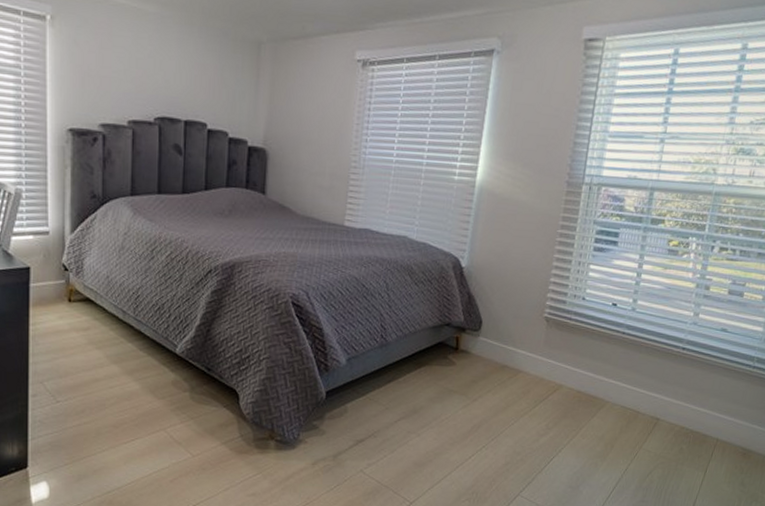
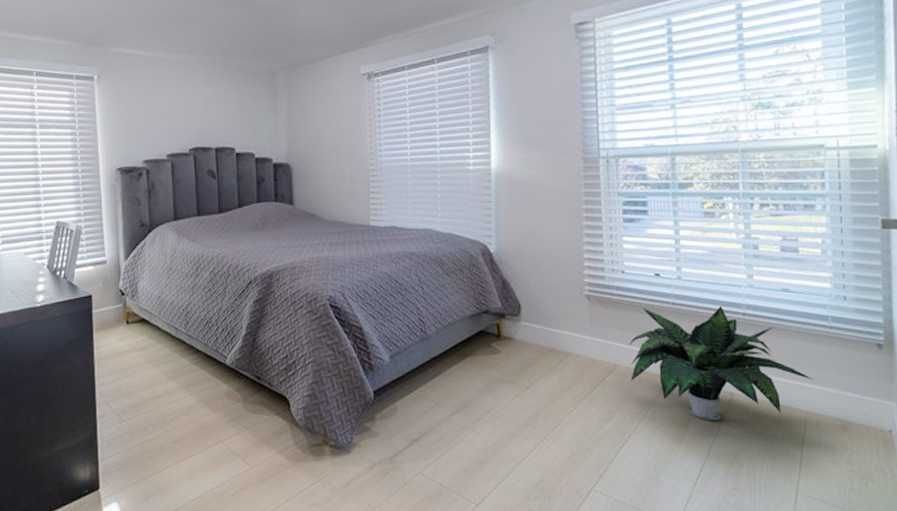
potted plant: none [571,335,730,441] -> present [628,306,814,420]

